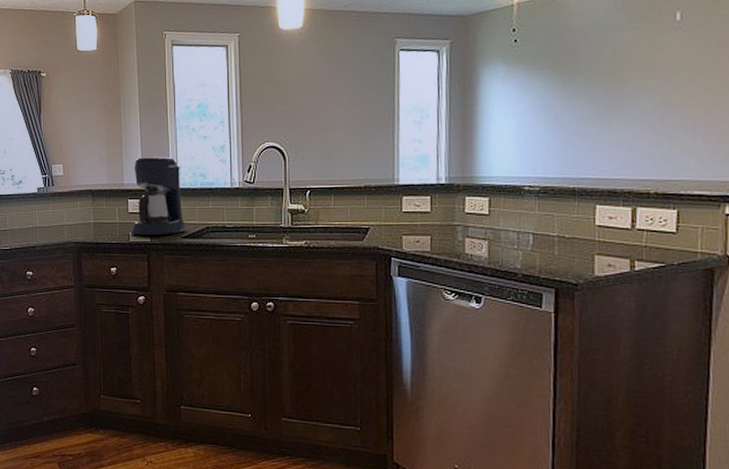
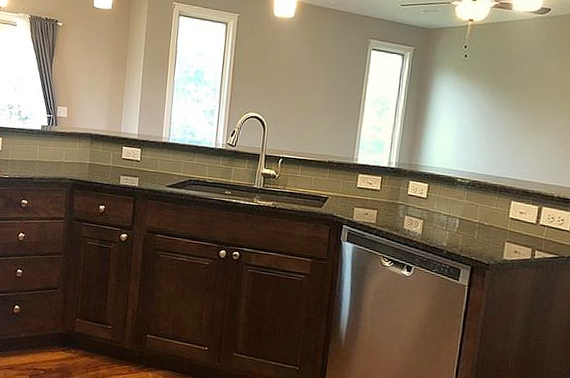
coffee maker: present [130,156,187,236] -> none [120,110,173,182]

